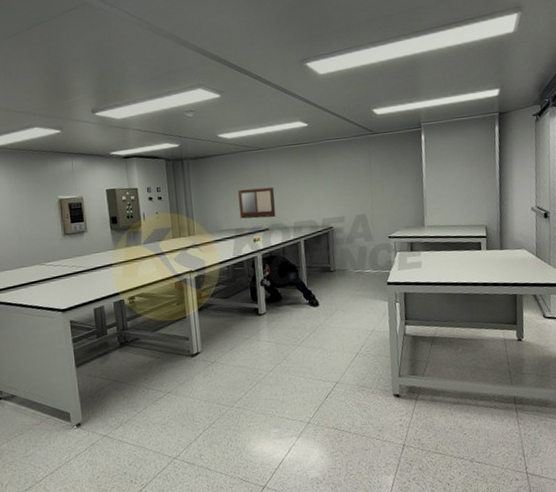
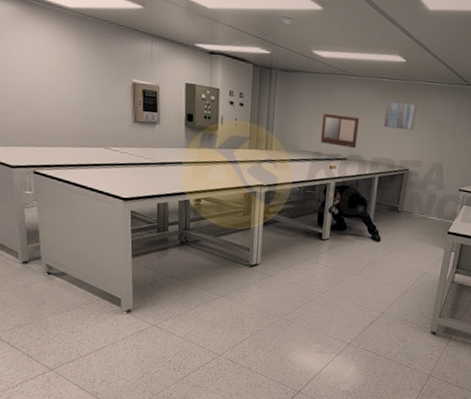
wall art: none [297,162,329,191] -> present [383,100,417,131]

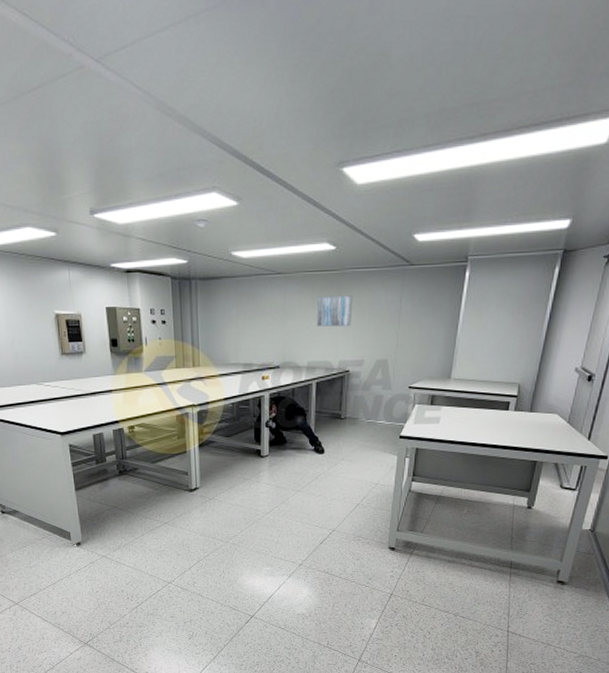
writing board: present [320,114,360,149] -> none [249,319,290,355]

